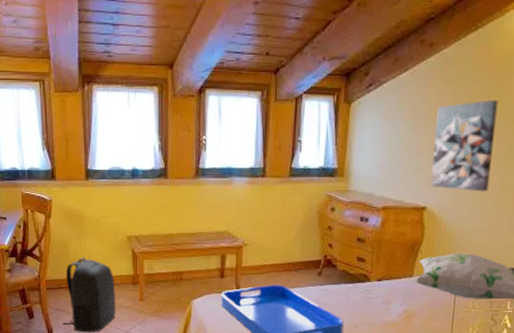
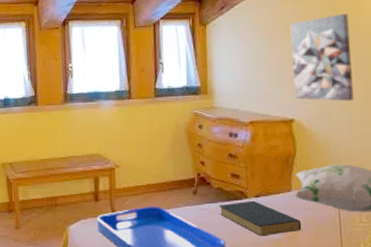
hardback book: none [341,283,418,318] -> present [218,200,302,237]

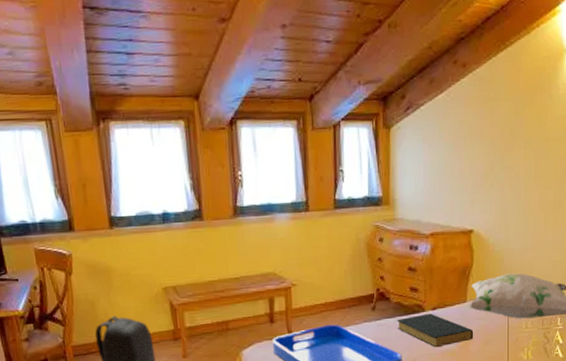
wall art: present [290,14,354,102] -> none [475,118,532,211]

